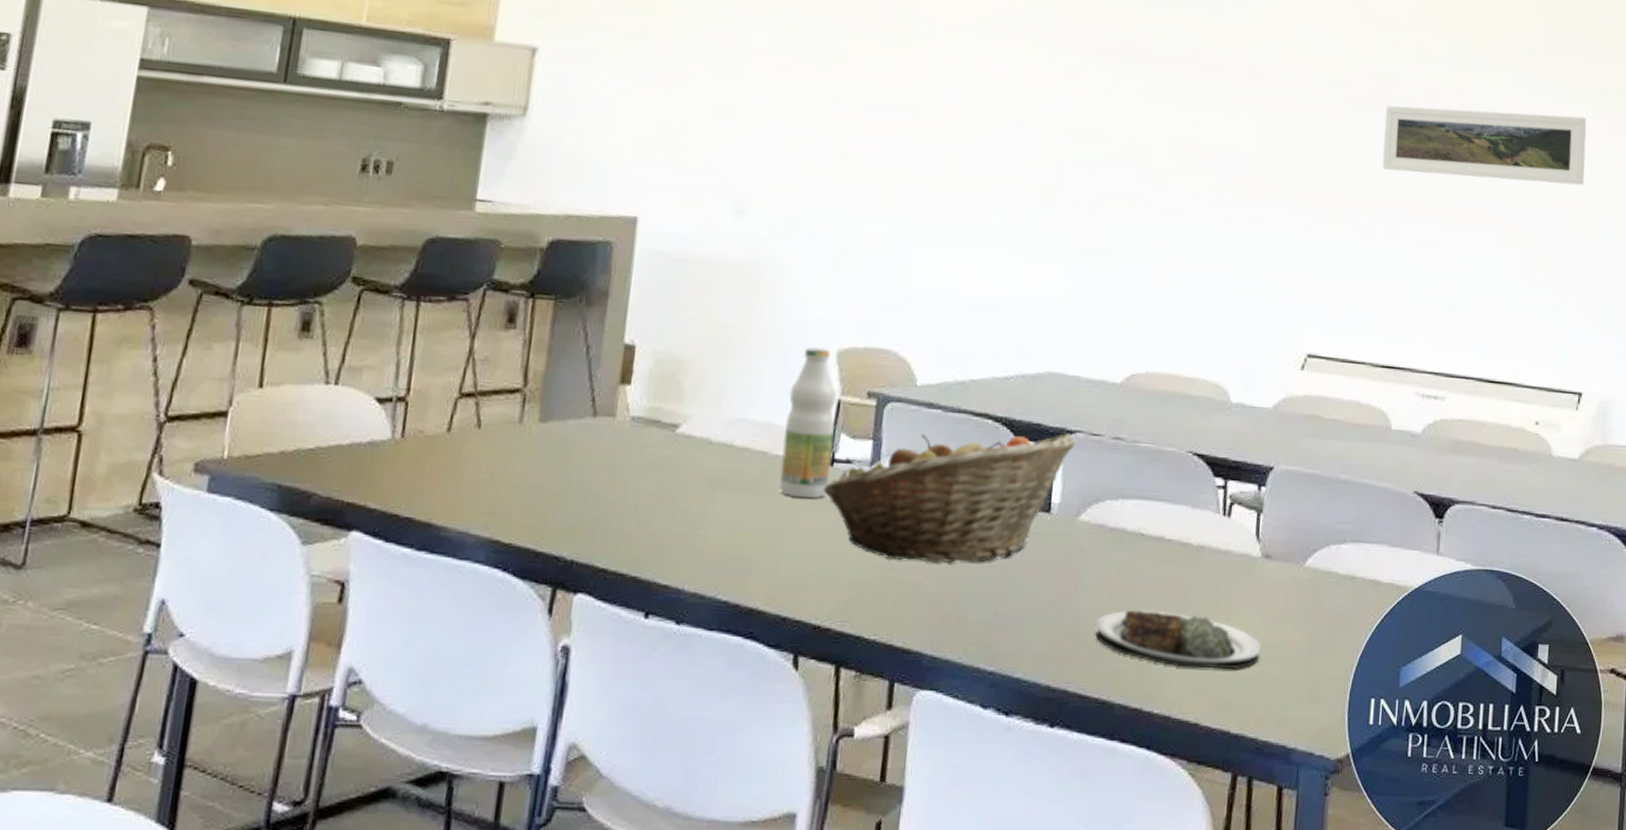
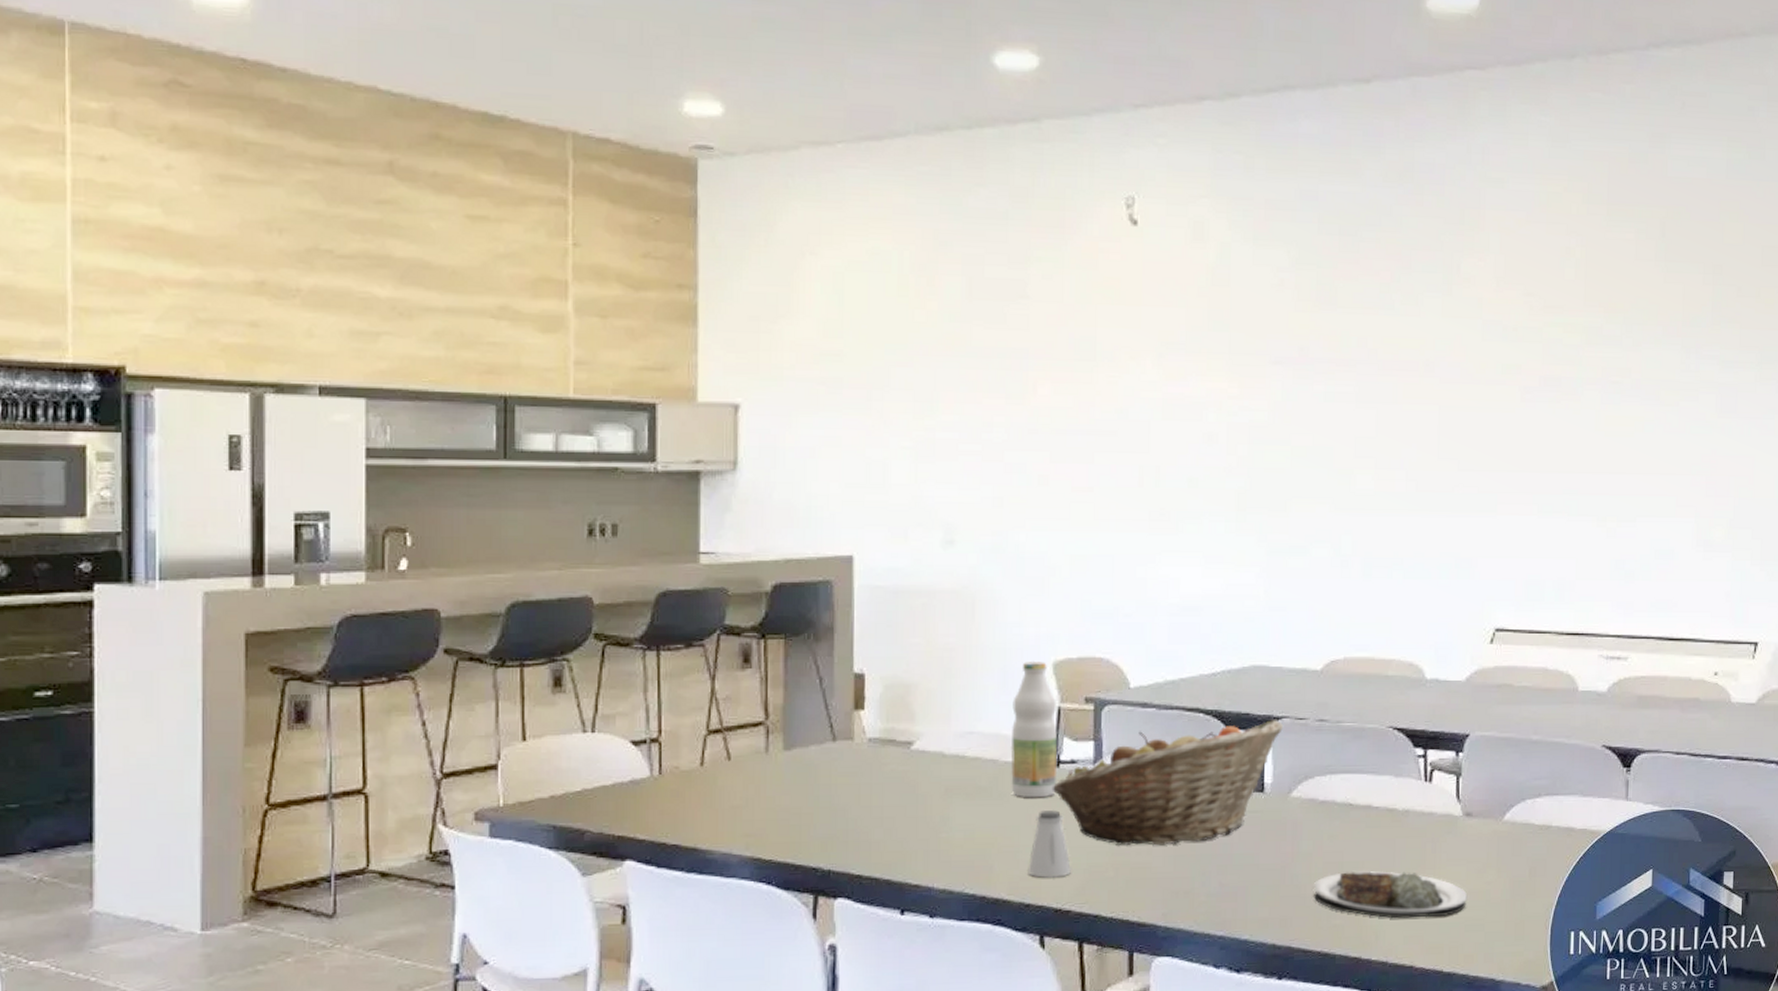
saltshaker: none [788,513,835,590] -> present [1028,810,1071,878]
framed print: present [1382,105,1587,186] -> none [1558,382,1755,450]

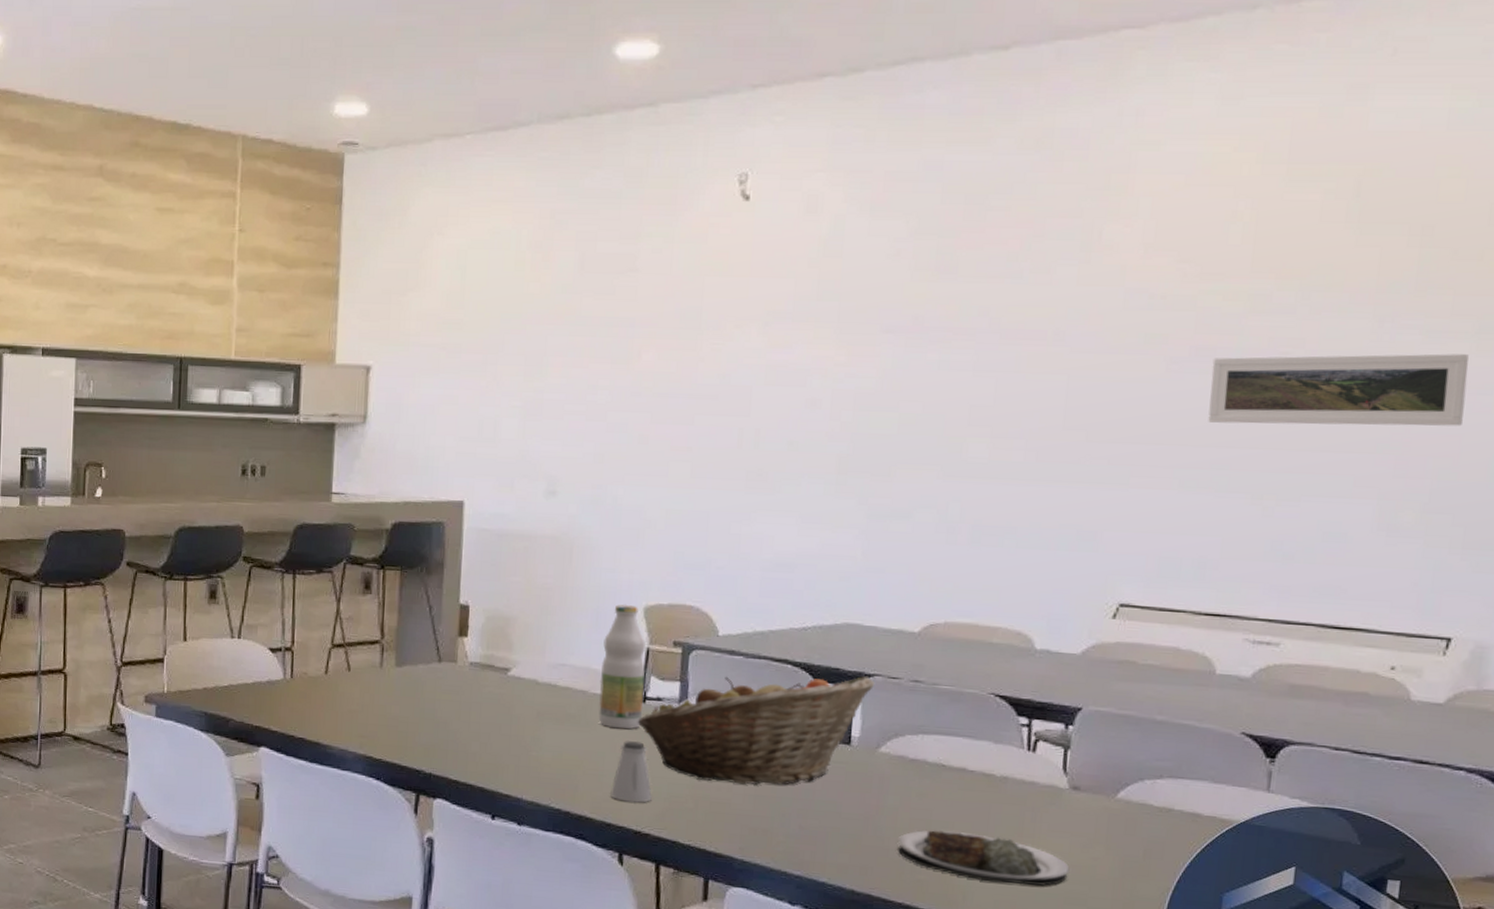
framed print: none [1558,382,1755,450] -> present [1208,354,1469,426]

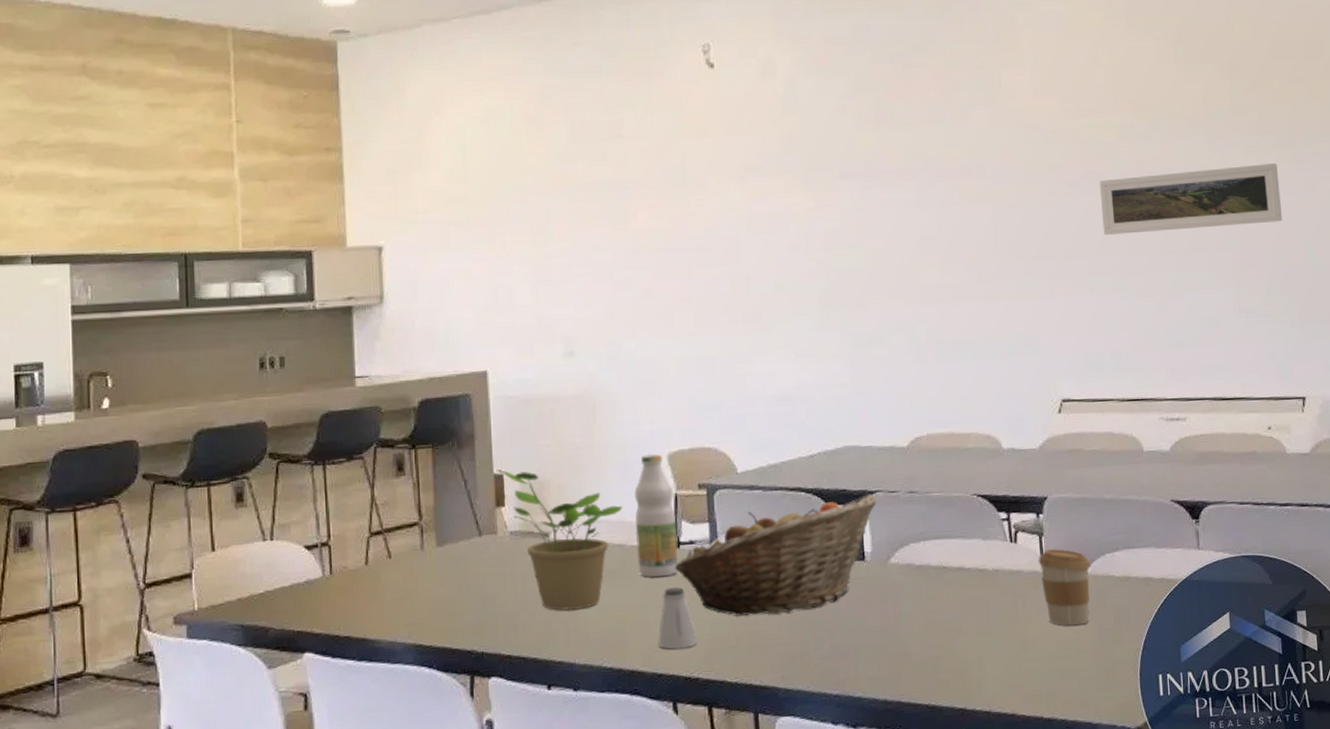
potted plant: none [464,599,589,748] -> present [497,468,623,611]
plate: present [897,830,1070,886] -> none [916,627,1060,671]
coffee cup: none [1058,764,1126,851] -> present [1038,548,1092,626]

